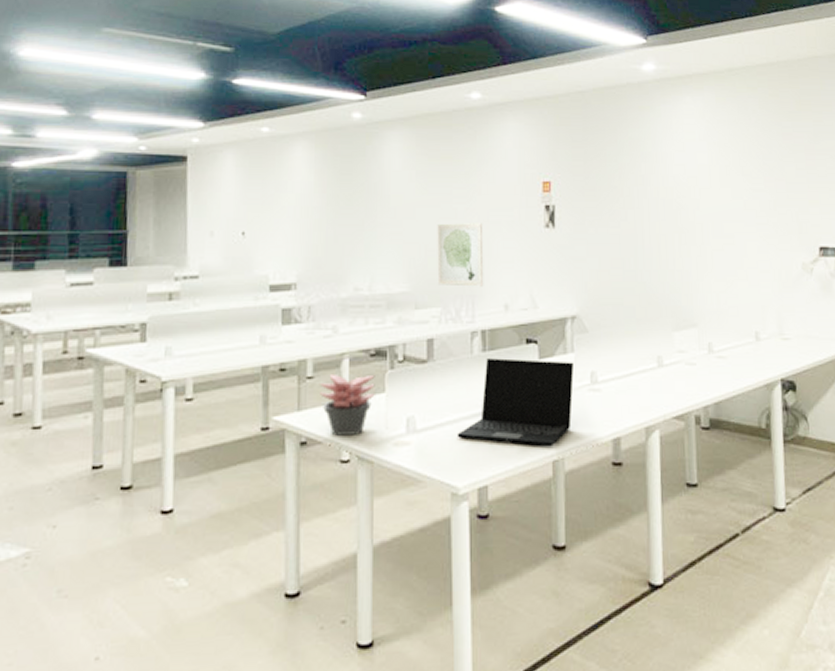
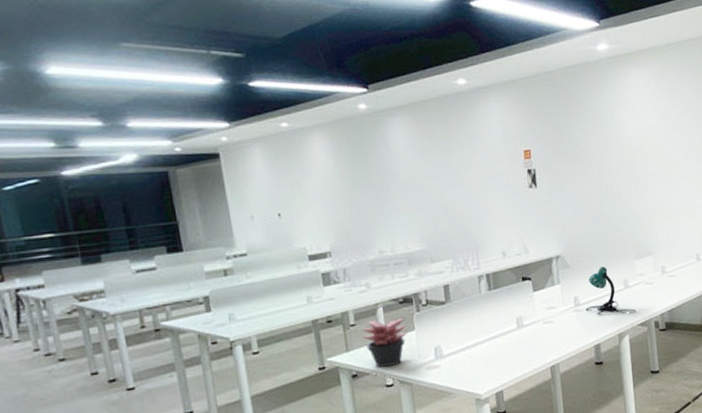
wall art: present [437,223,484,287] -> none [441,189,485,242]
laptop: present [457,358,575,447] -> none [475,291,562,359]
desk lamp: none [604,336,670,401] -> present [585,266,636,314]

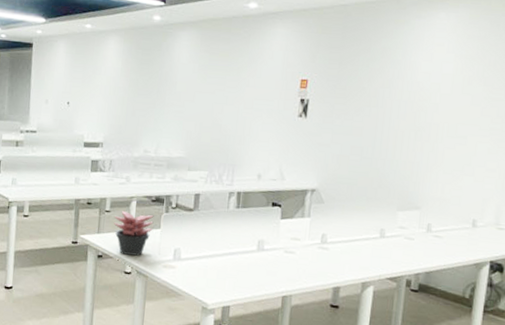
desk lamp: present [585,266,636,314] -> none [331,210,387,265]

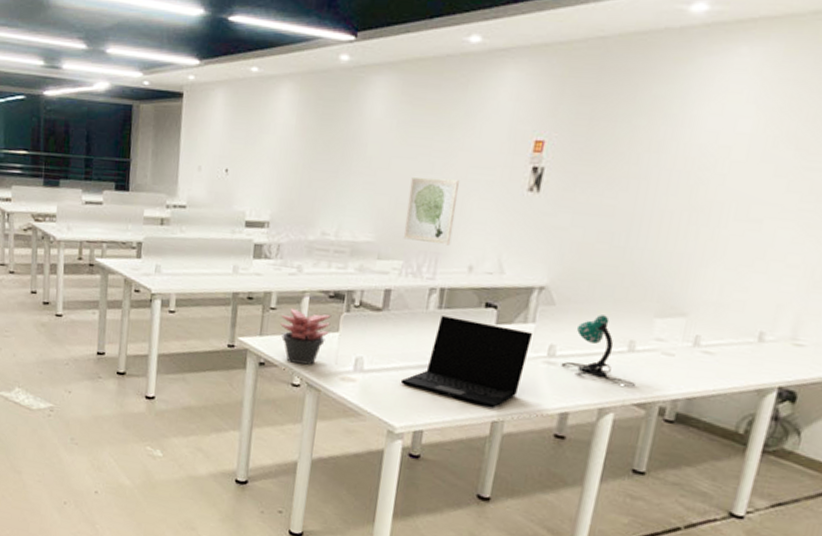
wall art: none [207,107,247,159] -> present [404,177,459,245]
laptop: none [210,214,309,286] -> present [400,316,534,409]
desk lamp: none [331,210,387,265] -> present [561,315,635,387]

